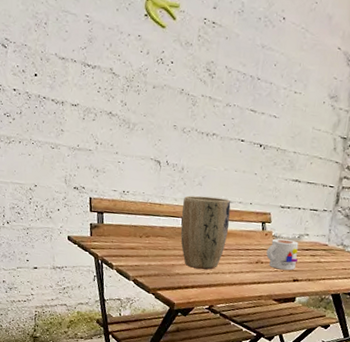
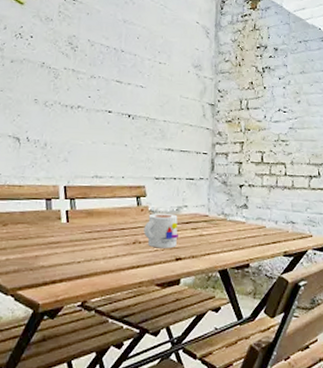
plant pot: present [180,195,231,270] -> none [44,173,101,257]

